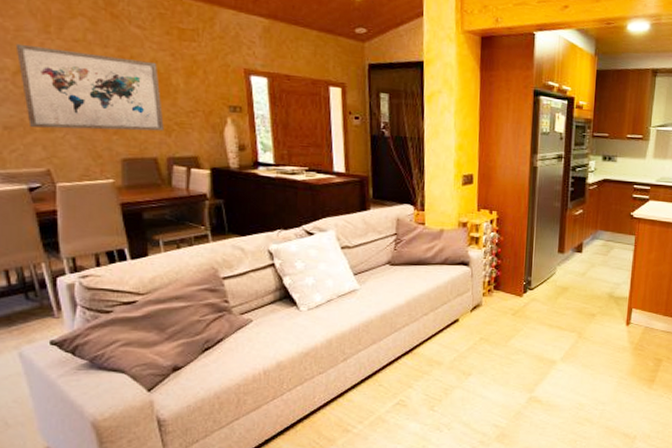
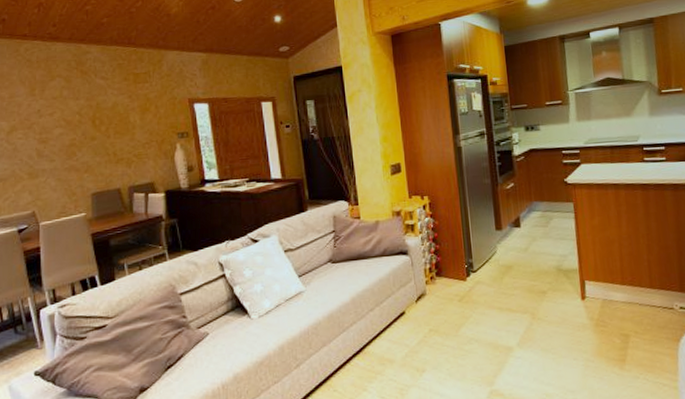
wall art: present [15,43,164,132] -> none [9,105,125,177]

